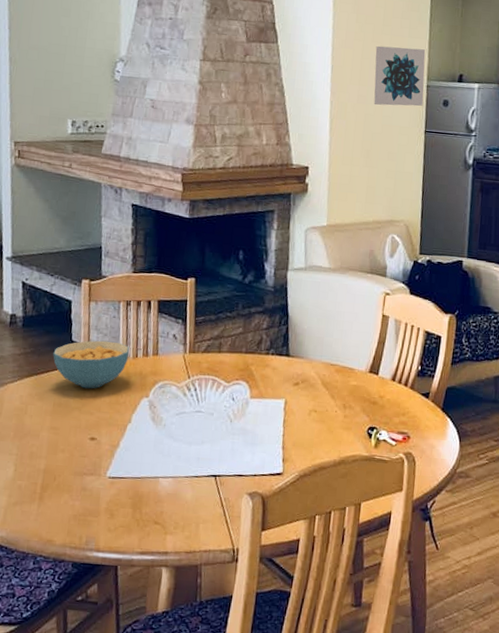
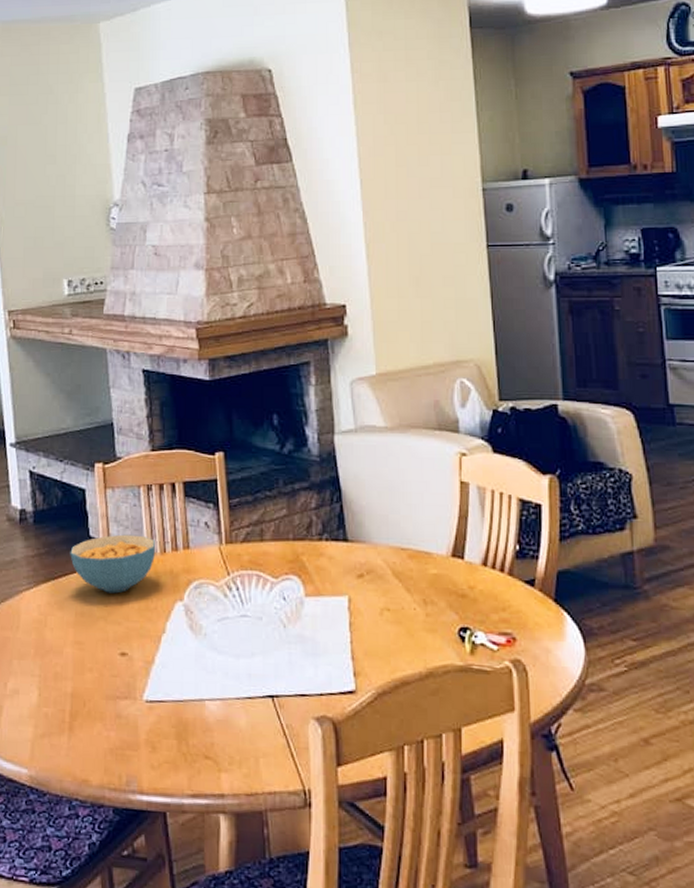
wall art: present [373,45,426,106] -> none [412,145,480,220]

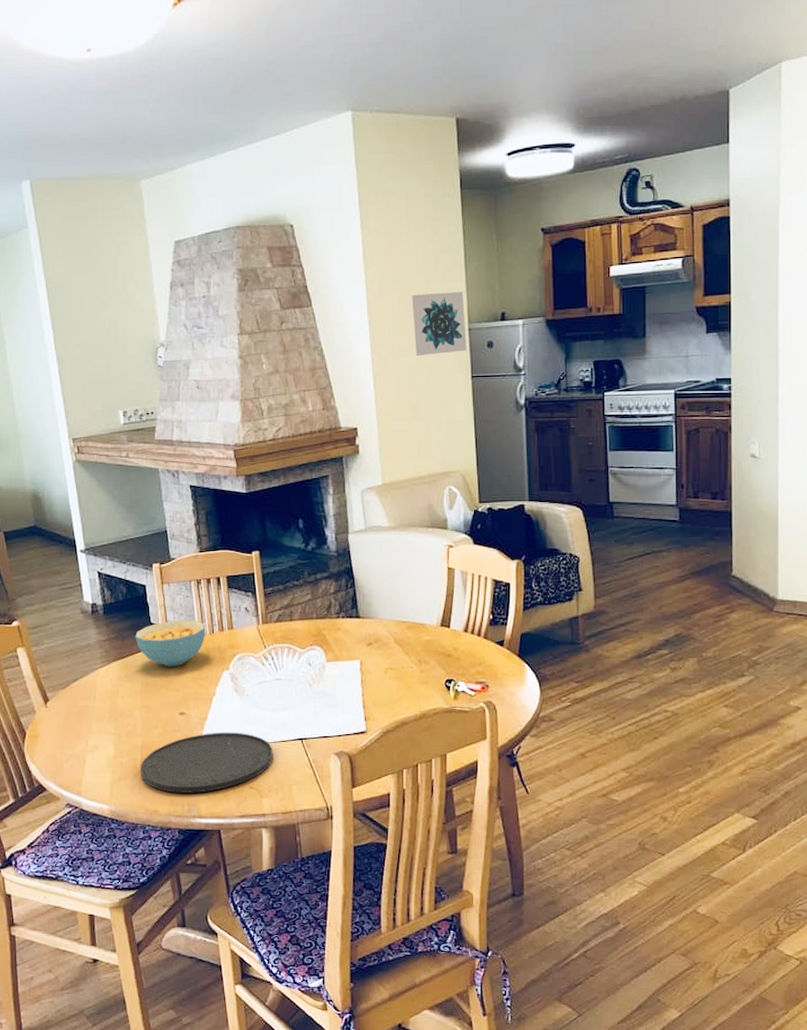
plate: none [68,681,235,760] -> present [140,732,273,793]
wall art: none [412,145,480,220] -> present [412,292,467,355]

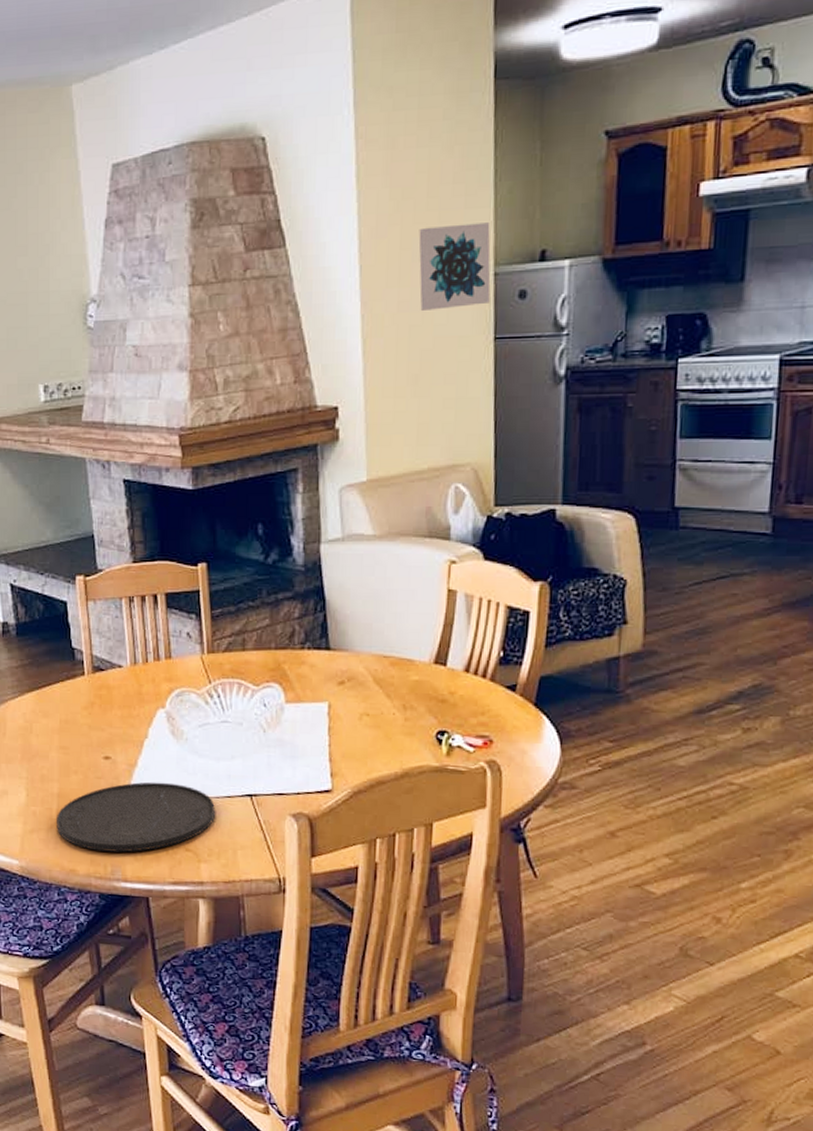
cereal bowl: present [135,620,205,667] -> none [53,645,137,702]

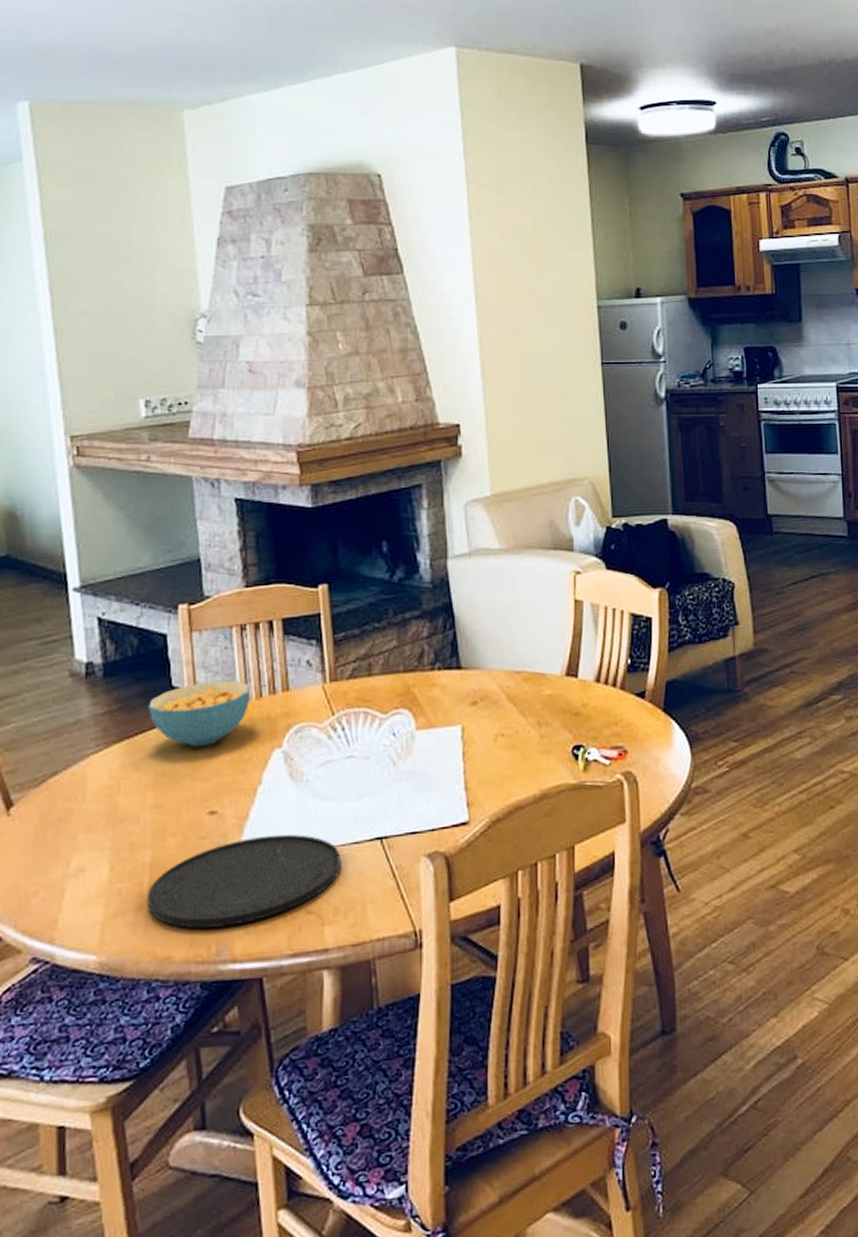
cereal bowl: none [53,645,137,702] -> present [148,680,250,748]
wall art: present [418,222,491,310] -> none [528,262,595,336]

